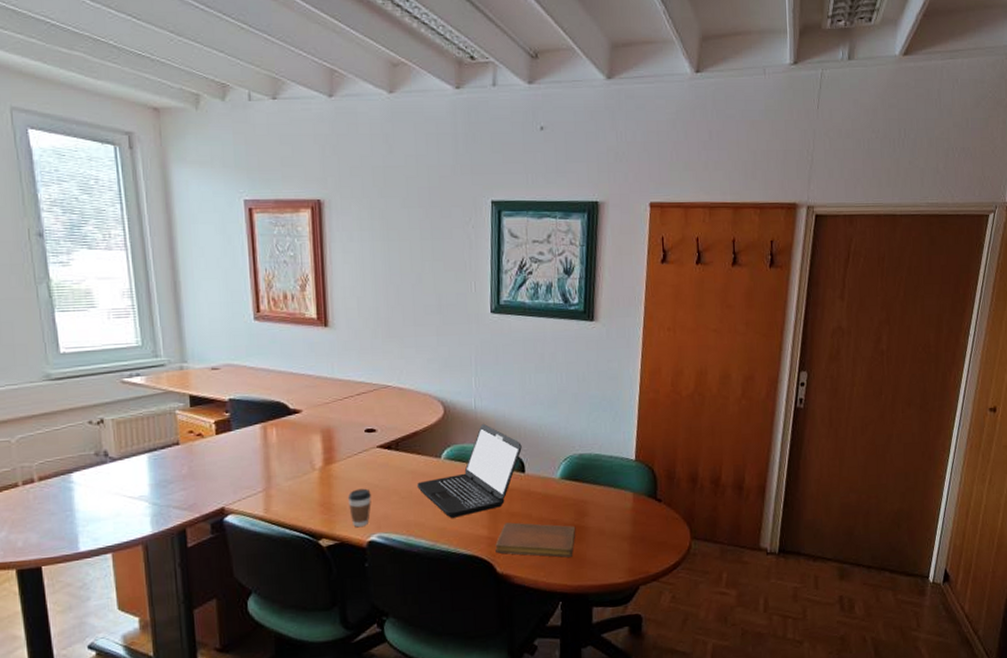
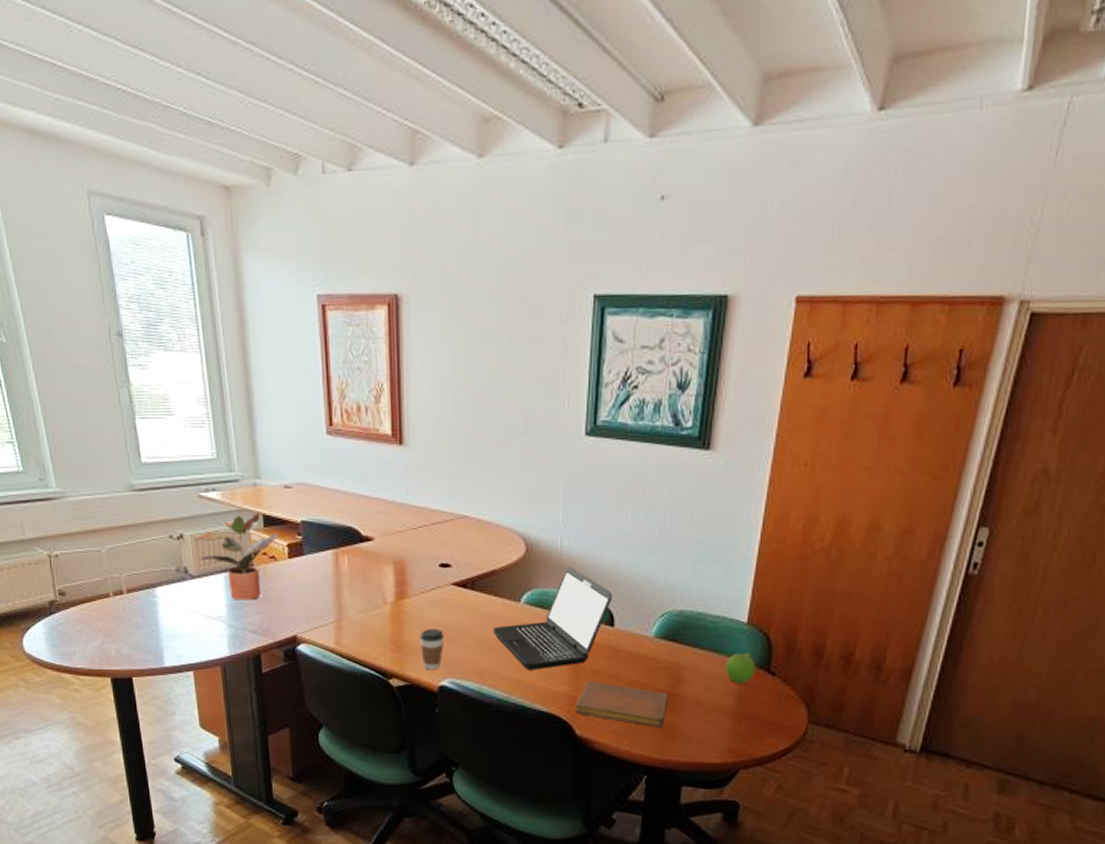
potted plant: none [120,394,207,479] -> present [198,512,280,601]
fruit: none [621,484,645,512] -> present [725,652,756,684]

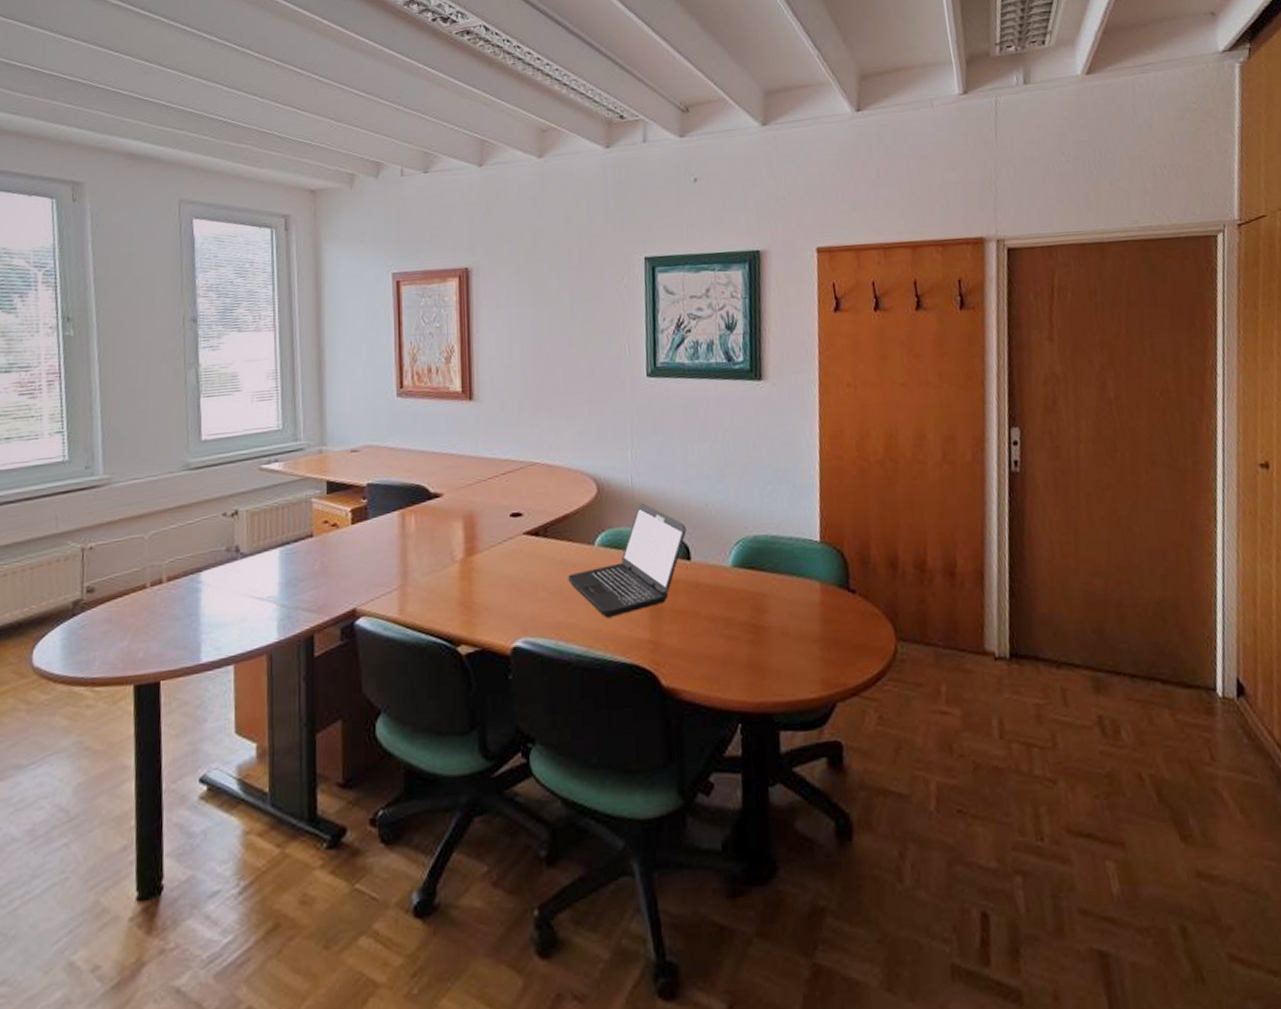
potted plant: present [198,512,280,601] -> none [253,479,343,576]
coffee cup: present [419,628,444,670] -> none [490,583,517,631]
notebook: present [575,681,669,727] -> none [659,622,755,666]
fruit: present [725,652,756,684] -> none [805,572,836,607]

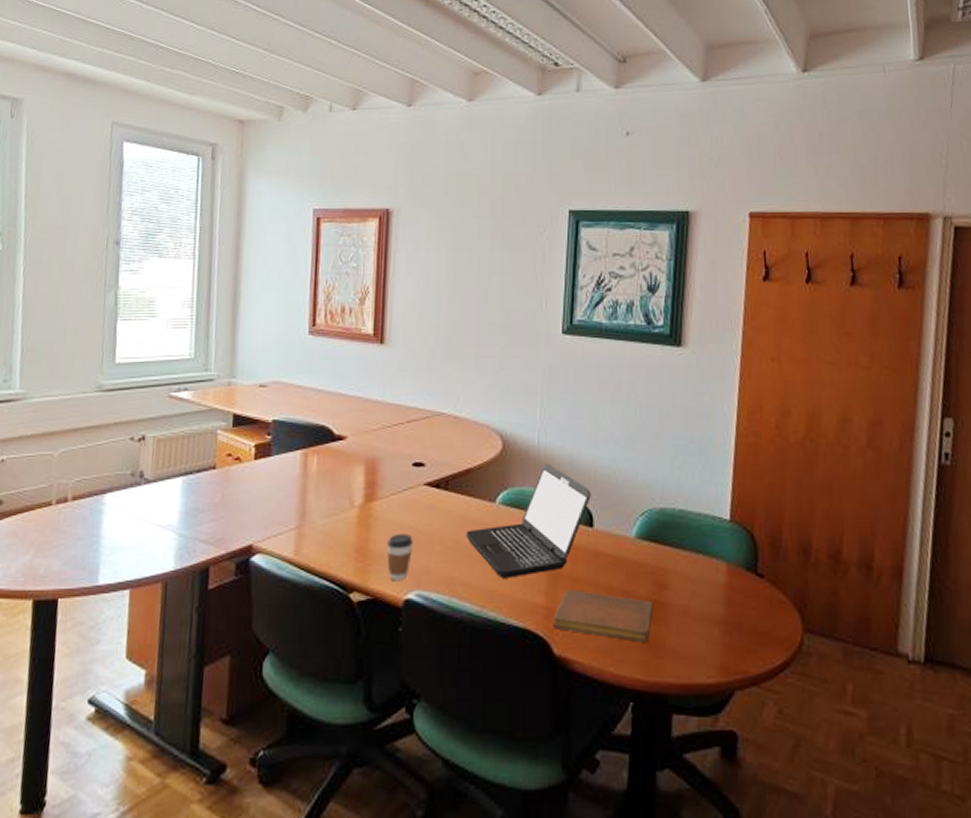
coffee cup: none [490,583,517,631] -> present [386,533,413,582]
notebook: none [659,622,755,666] -> present [553,590,654,642]

